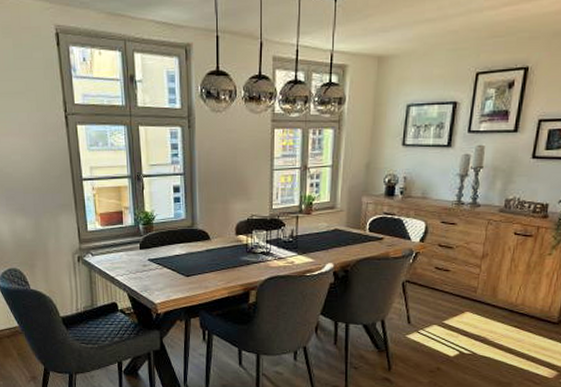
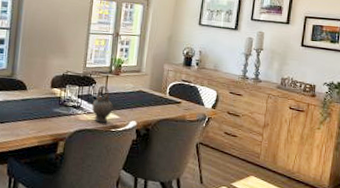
teapot: none [281,227,307,268] -> present [91,85,114,123]

